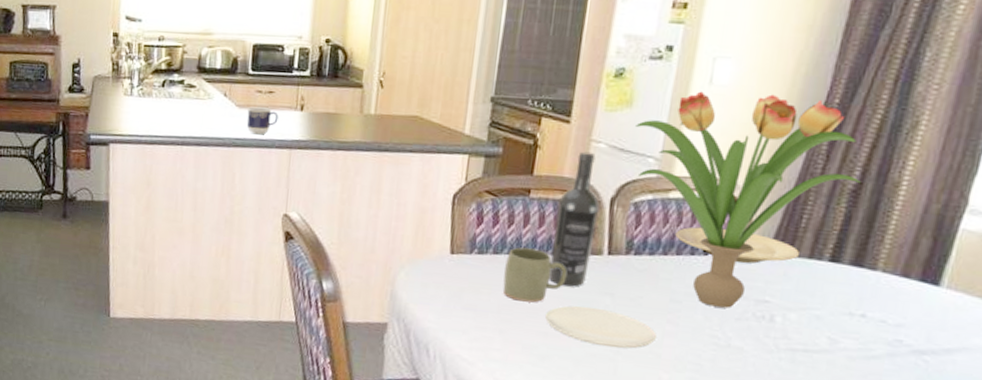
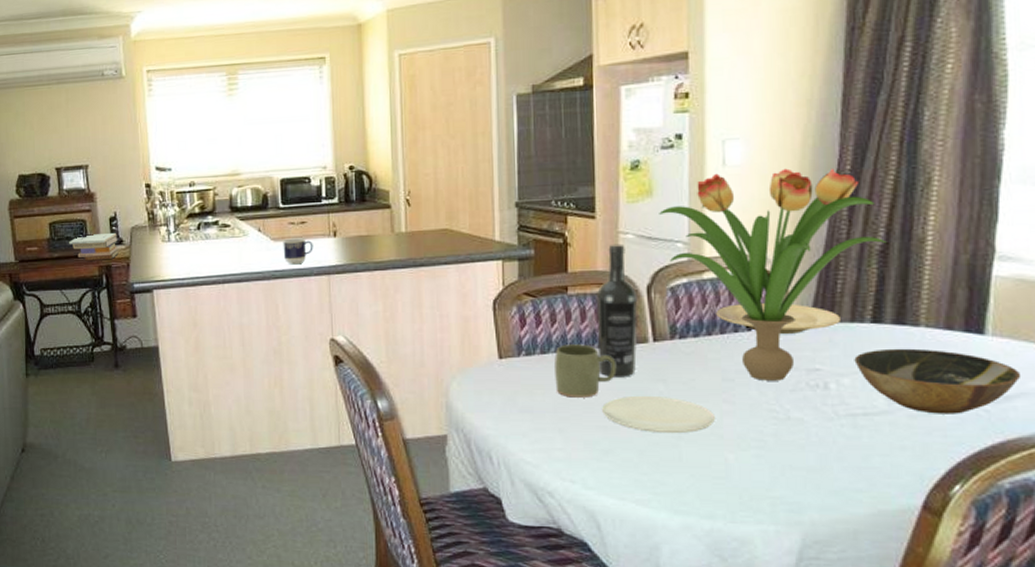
books: none [28,78,79,108] -> present [69,232,119,261]
bowl: none [804,288,968,361] -> present [854,348,1022,414]

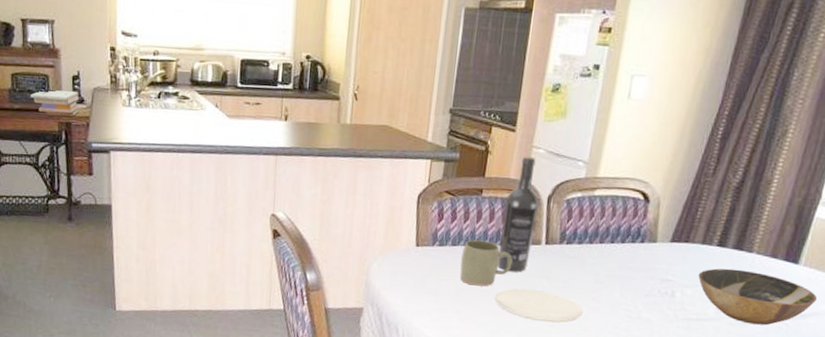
cup: present [283,238,313,265] -> none [236,117,265,143]
flower arrangement: present [659,168,887,381] -> none [568,104,743,287]
plate: present [716,302,842,334] -> none [599,219,696,249]

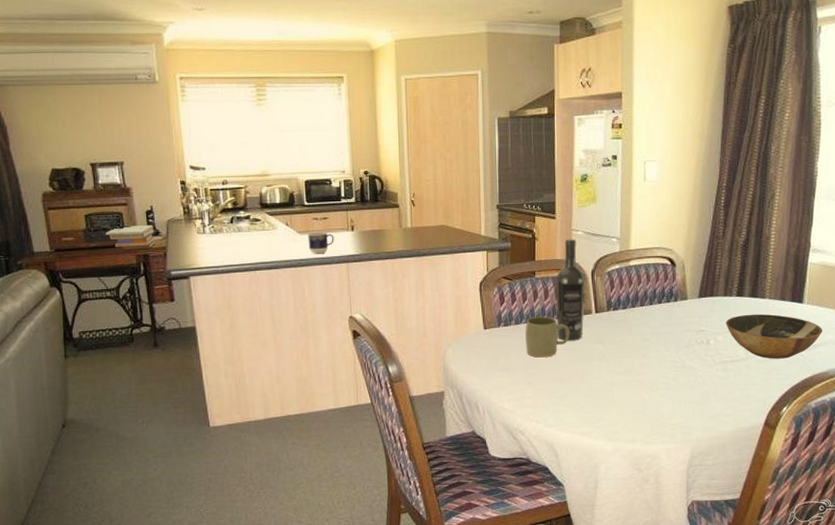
cup: none [236,117,265,143] -> present [308,231,334,254]
plate: present [494,288,583,323] -> none [559,353,636,382]

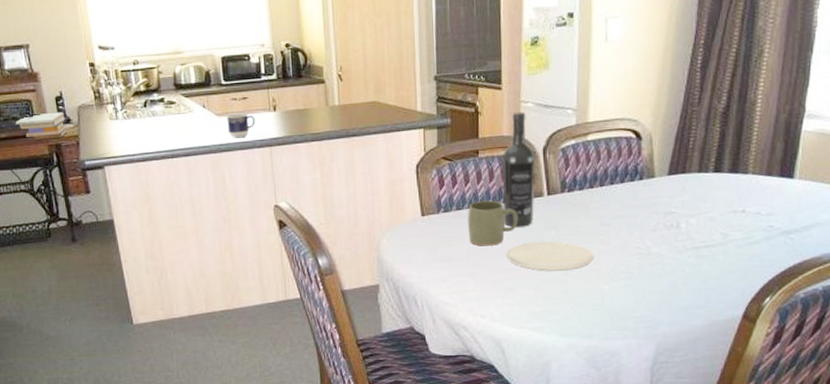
plate: none [559,353,636,382] -> present [506,240,594,272]
bowl: present [726,314,823,359] -> none [700,192,817,244]

